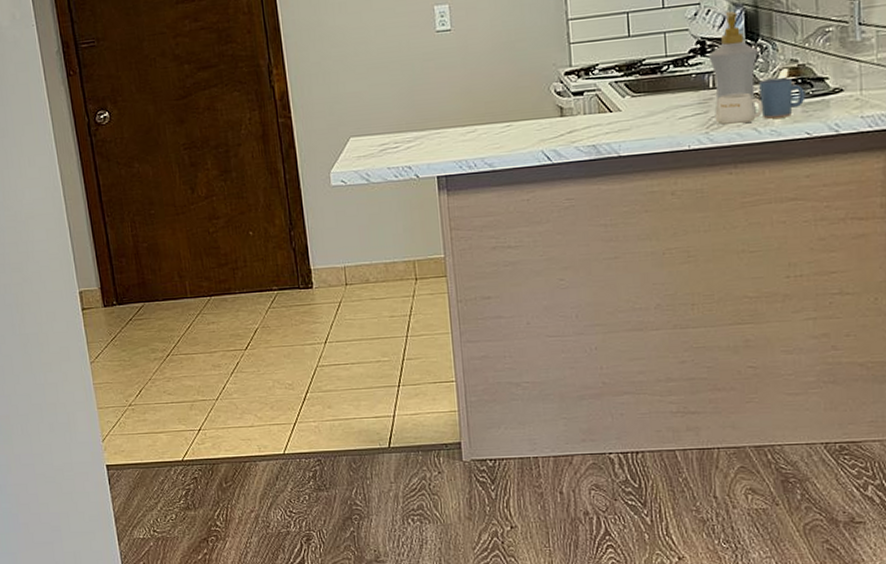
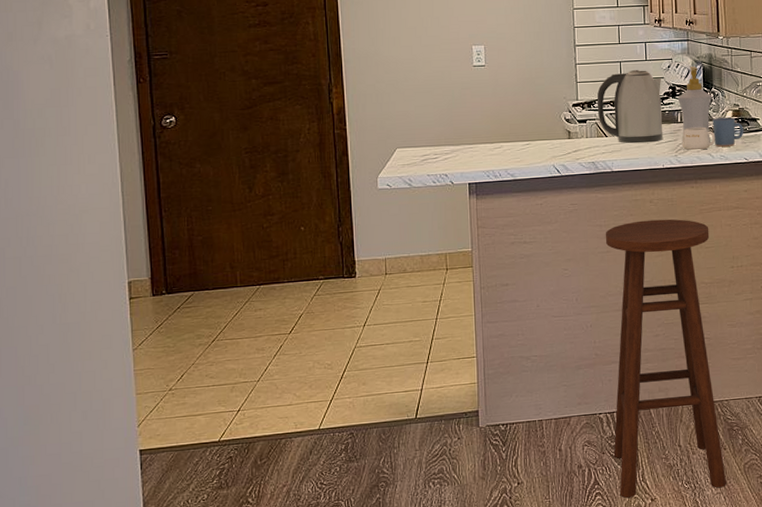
kettle: none [596,21,689,120] -> present [597,69,663,144]
bar stool: none [611,215,779,553] -> present [605,219,726,498]

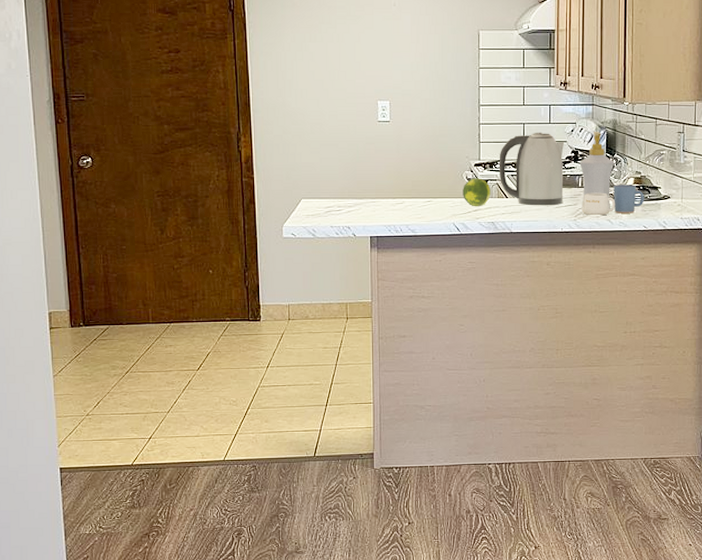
fruit: none [561,118,590,147] -> present [463,178,491,206]
bar stool: present [605,219,726,498] -> none [500,282,608,544]

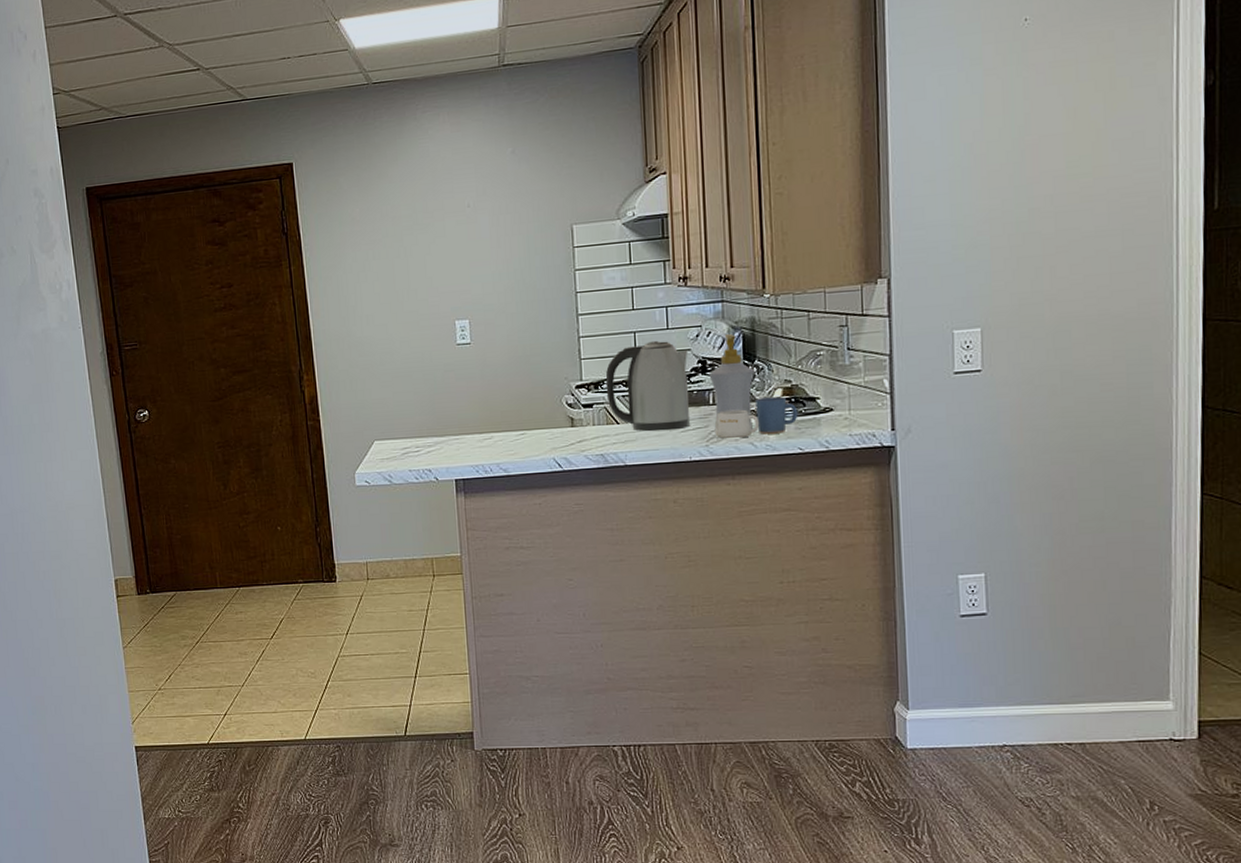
fruit: present [463,178,491,206] -> none [562,402,598,437]

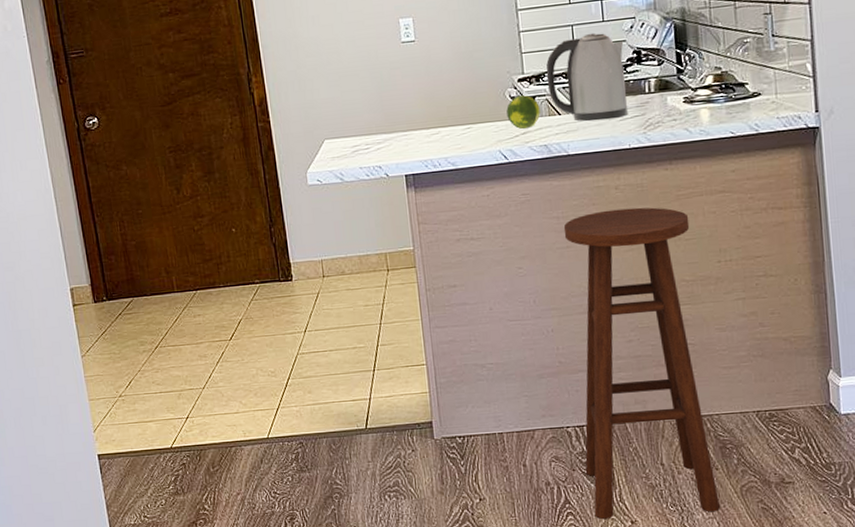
fruit: none [562,402,598,437] -> present [506,95,541,129]
bar stool: none [617,522,772,843] -> present [563,207,720,519]
soap bottle: present [708,334,756,415] -> none [643,24,688,103]
mug: present [714,409,760,439] -> none [651,96,694,126]
mug: present [756,396,798,434] -> none [688,83,729,120]

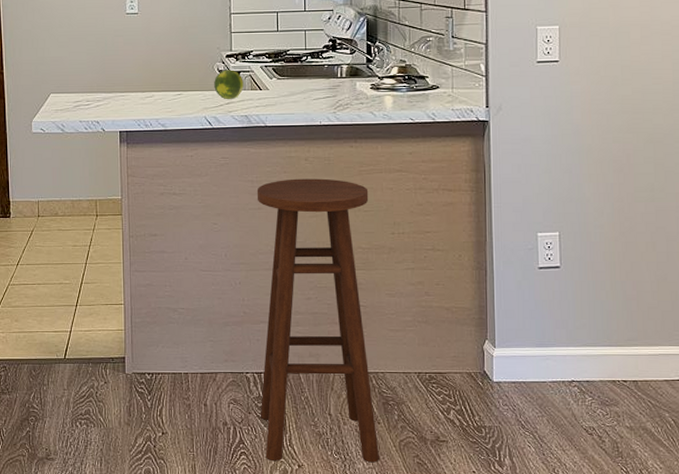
kettle: present [546,33,628,122] -> none [251,20,322,98]

